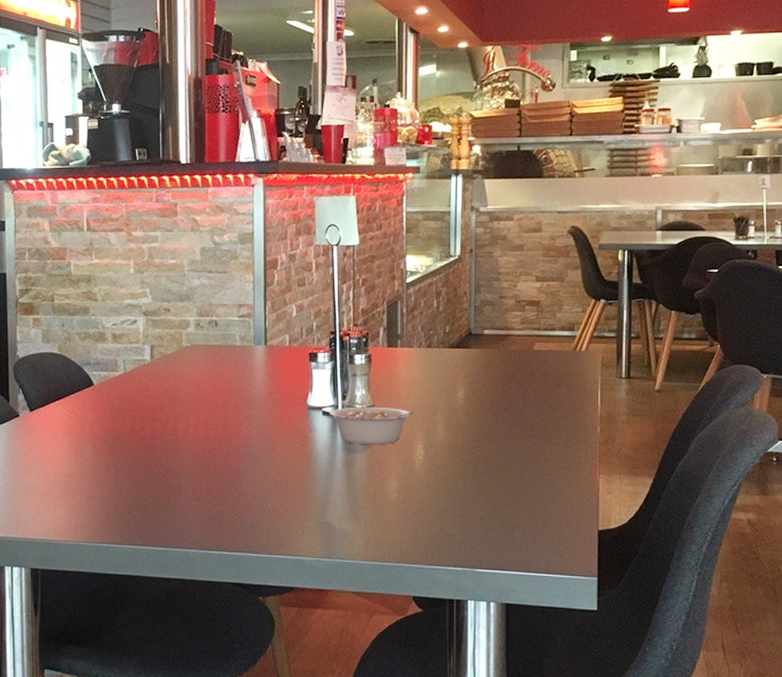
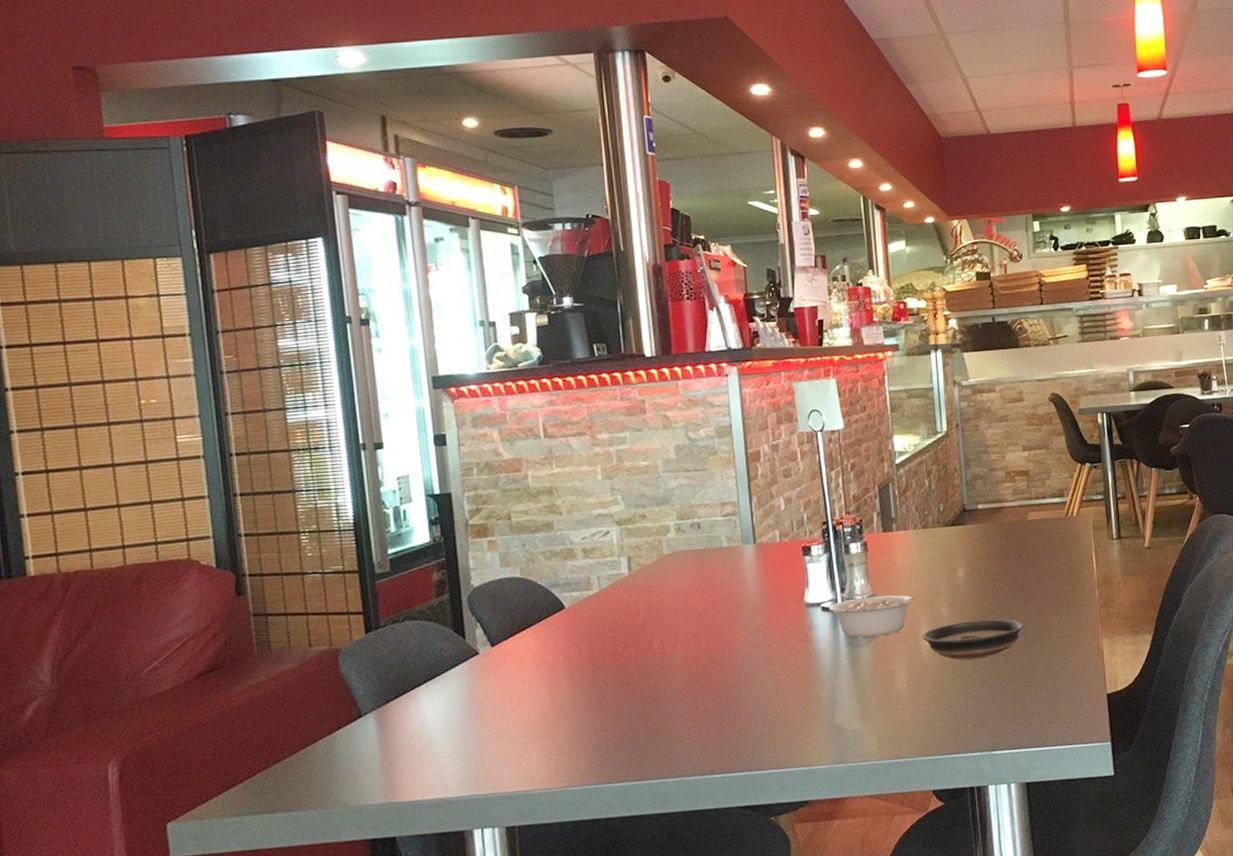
saucer: none [416,441,520,478] -> present [921,619,1025,660]

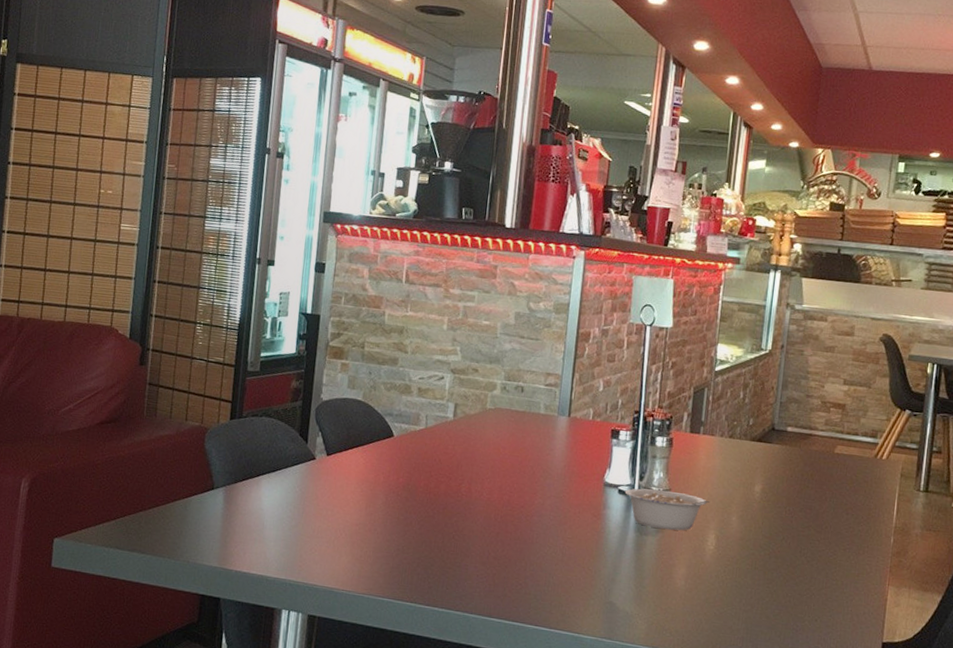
saucer: present [921,619,1025,660] -> none [707,534,811,576]

